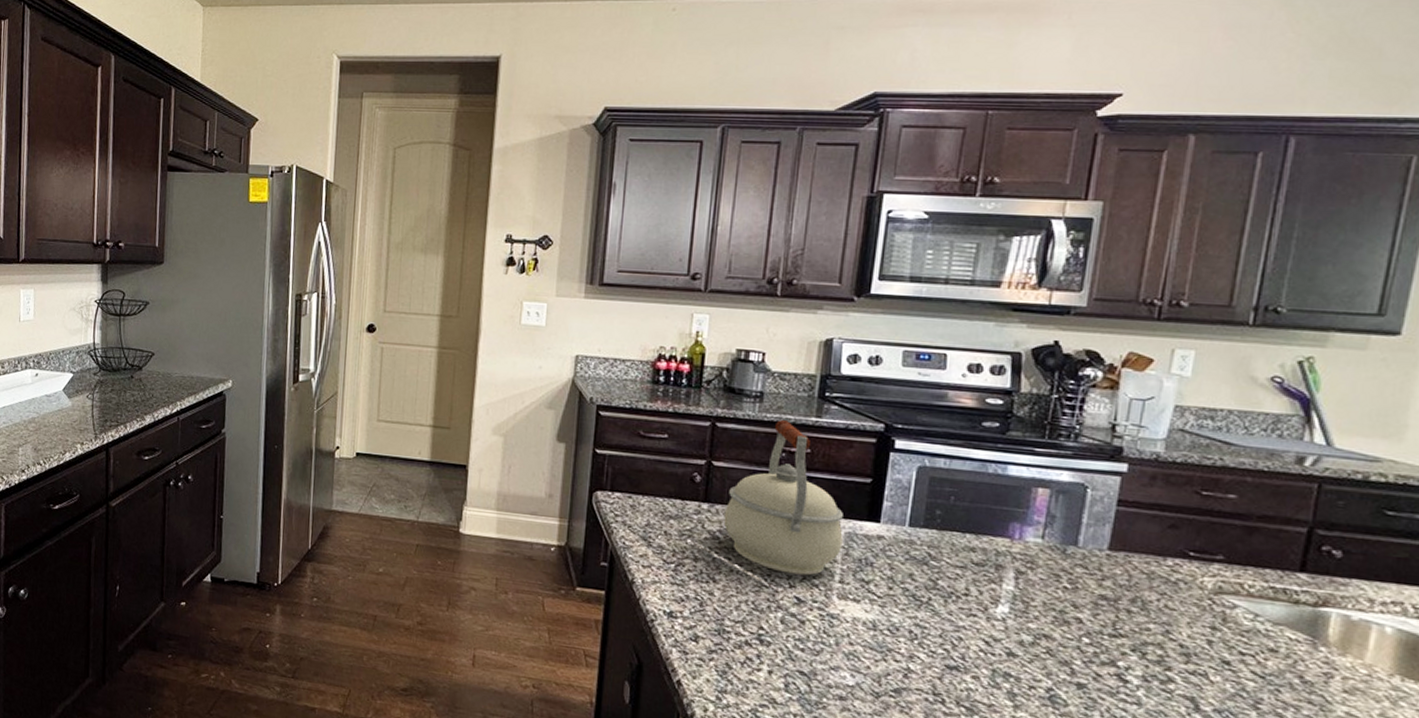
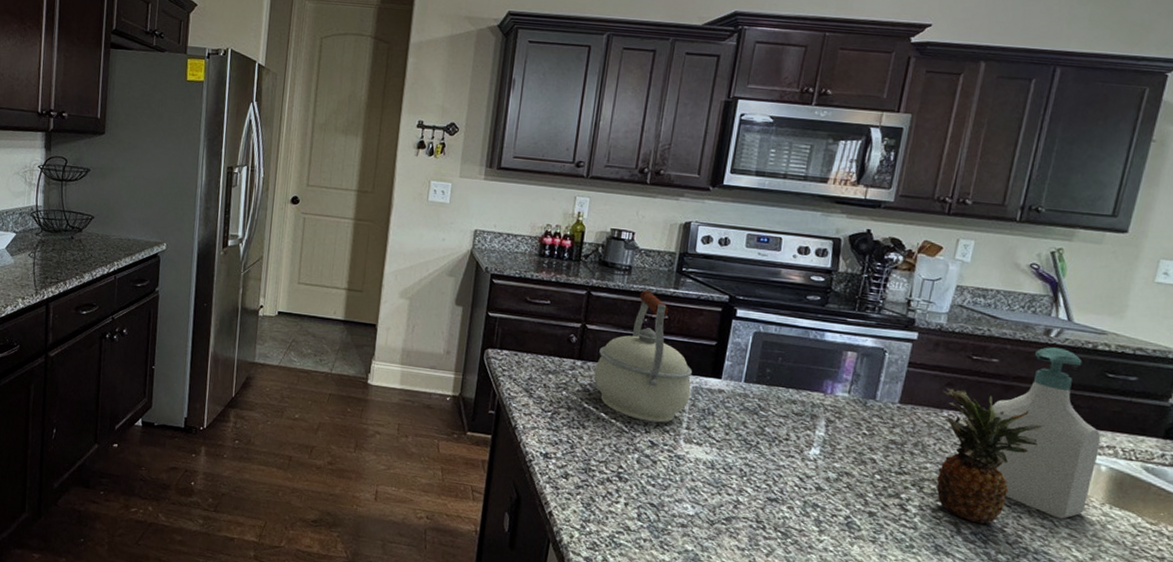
fruit: none [1163,531,1302,699] -> present [936,388,1043,524]
soap bottle: none [1231,478,1383,694] -> present [991,347,1101,519]

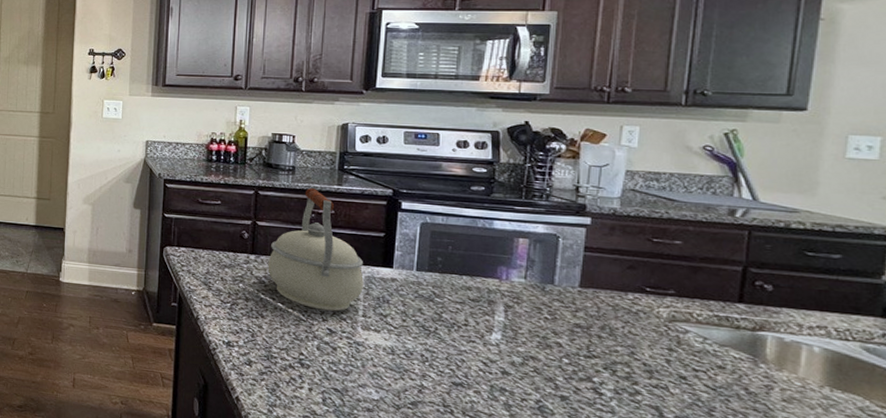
fruit: present [936,388,1043,524] -> none [625,271,741,408]
soap bottle: present [991,347,1101,519] -> none [680,227,809,403]

